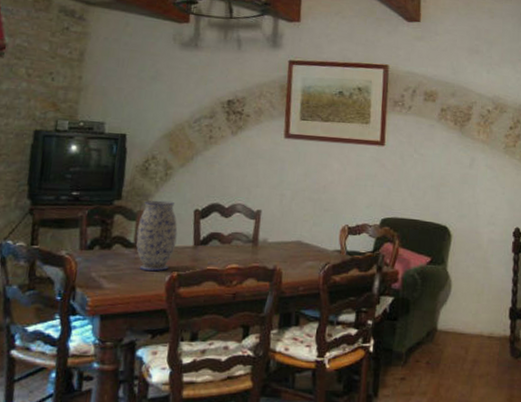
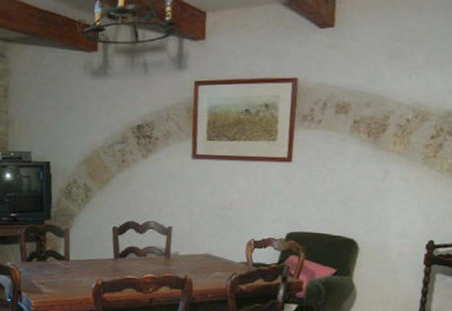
vase: present [136,200,178,272] -> none [65,219,100,280]

